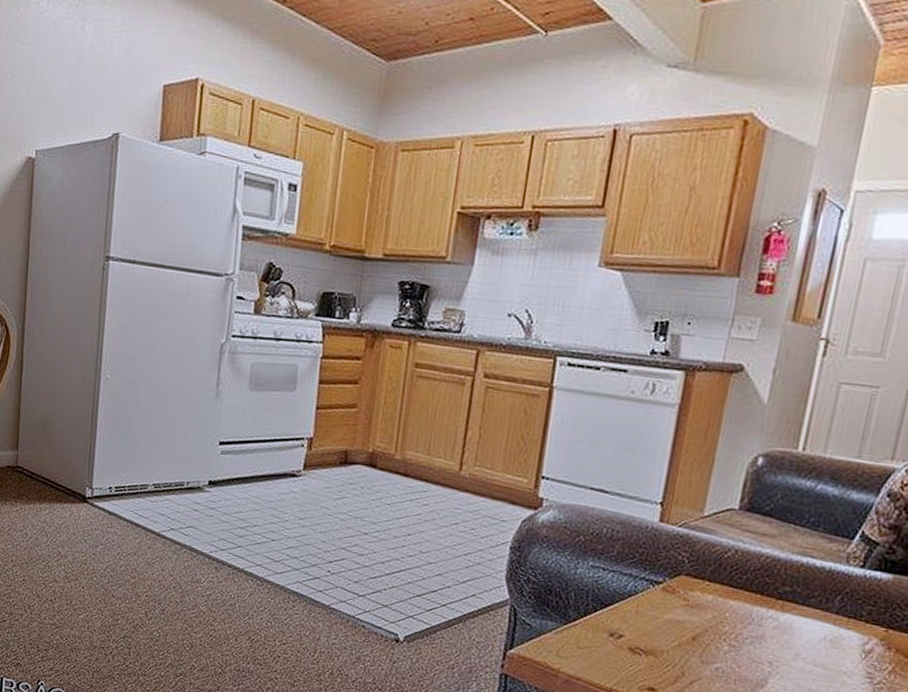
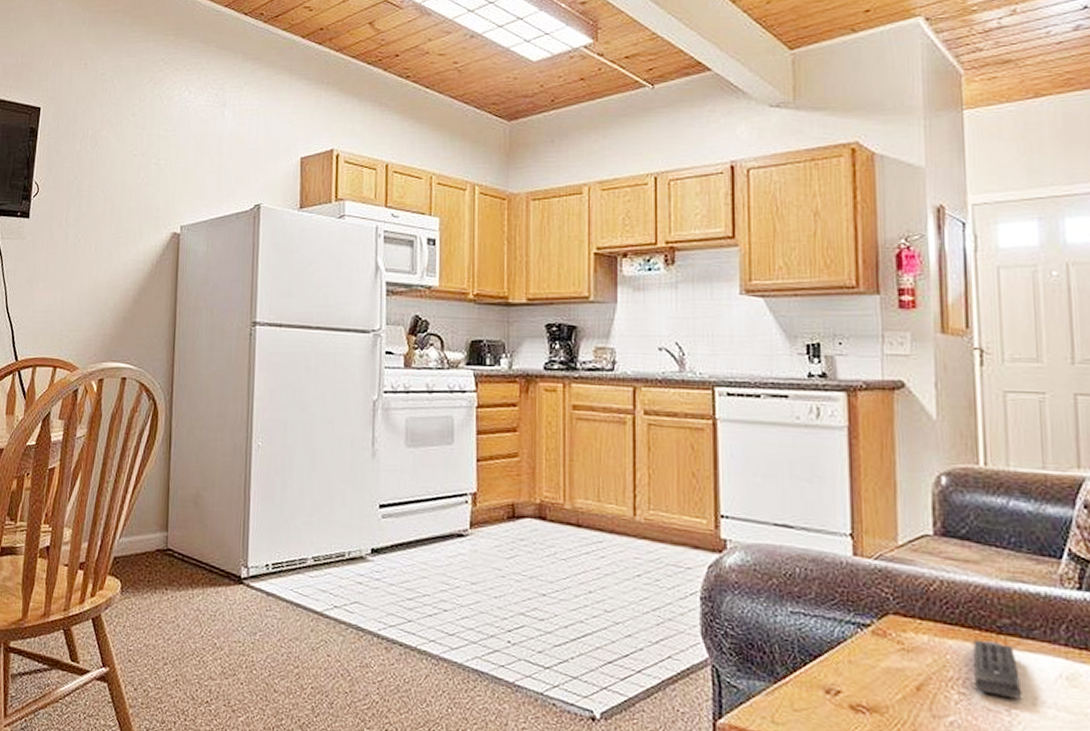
remote control: none [745,602,789,655] -> present [973,640,1023,700]

